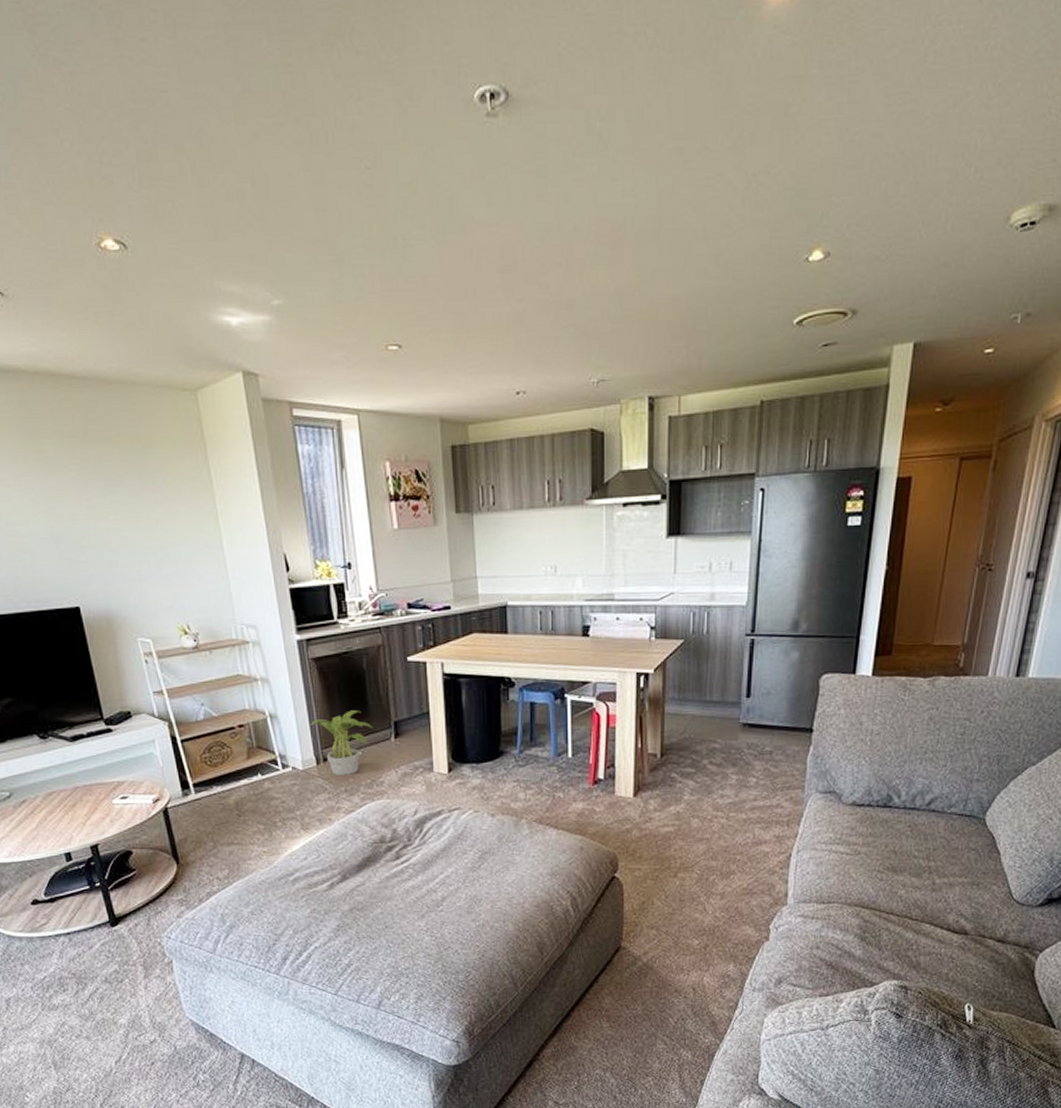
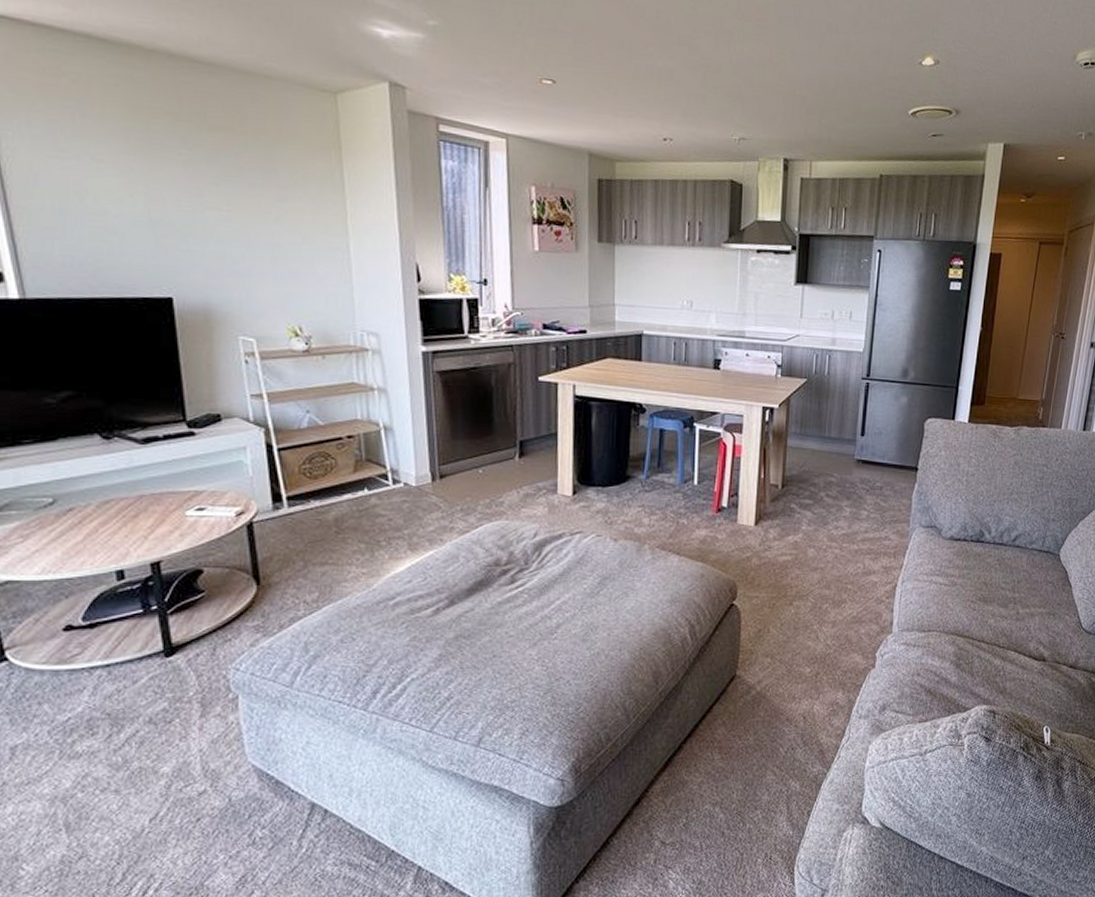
potted plant: present [310,710,374,775] -> none [428,427,498,493]

